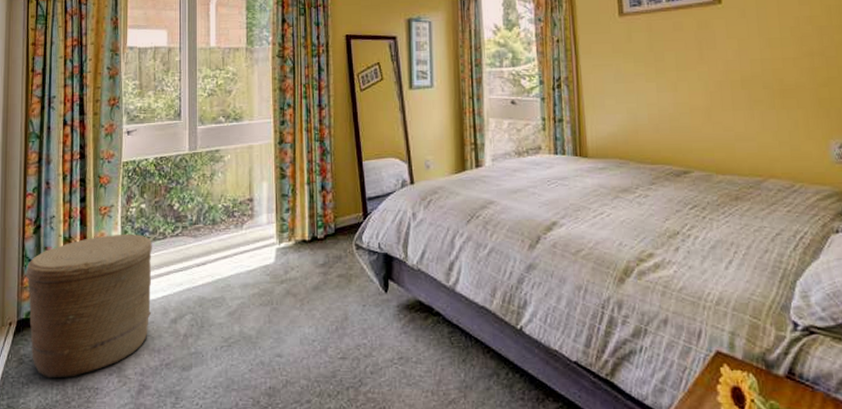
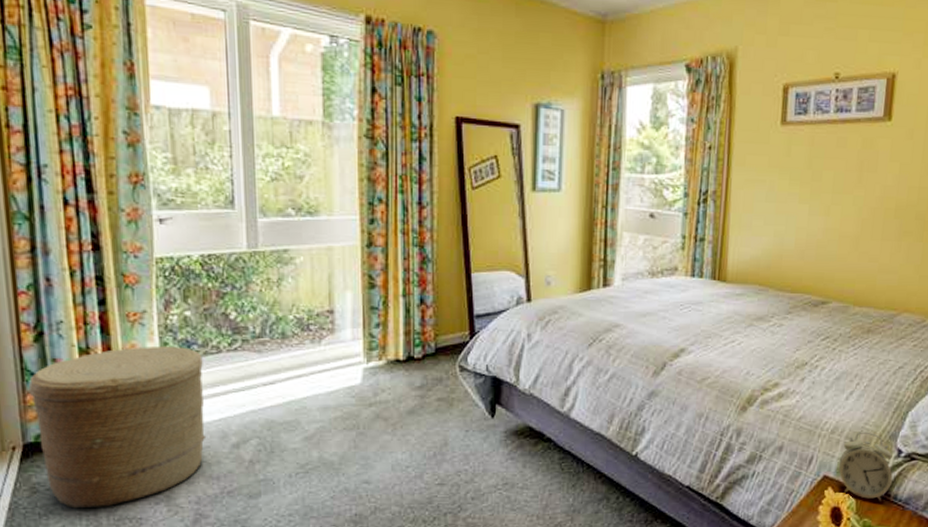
alarm clock: none [731,303,794,382] -> present [839,432,893,502]

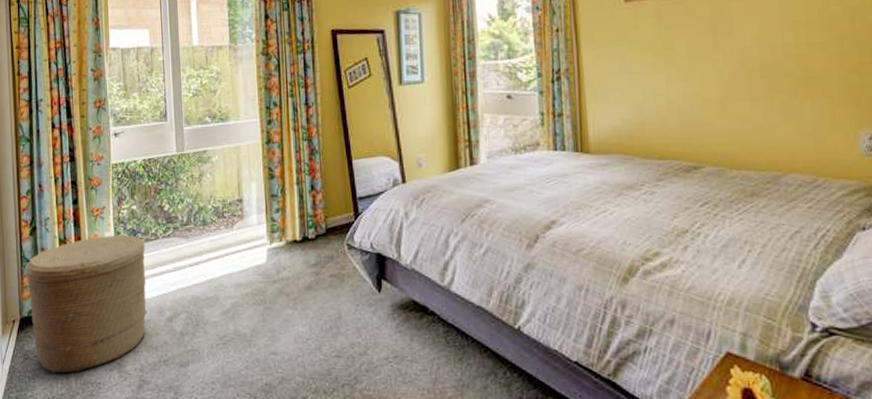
alarm clock: present [839,432,893,502] -> none [743,303,811,384]

